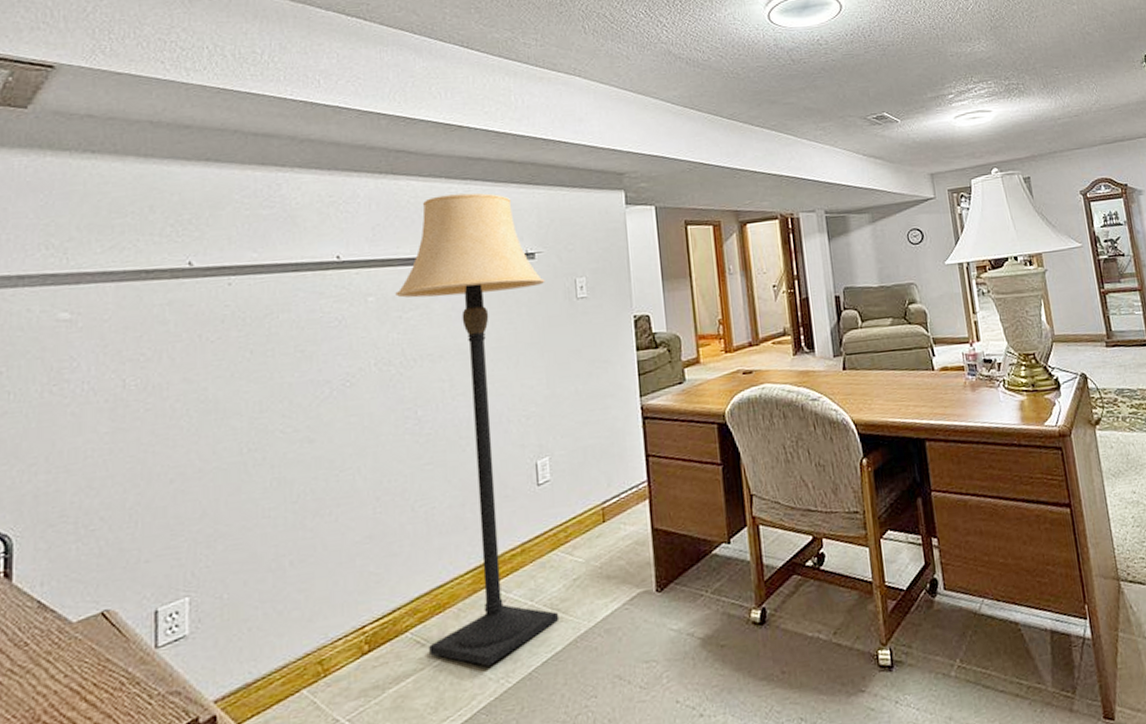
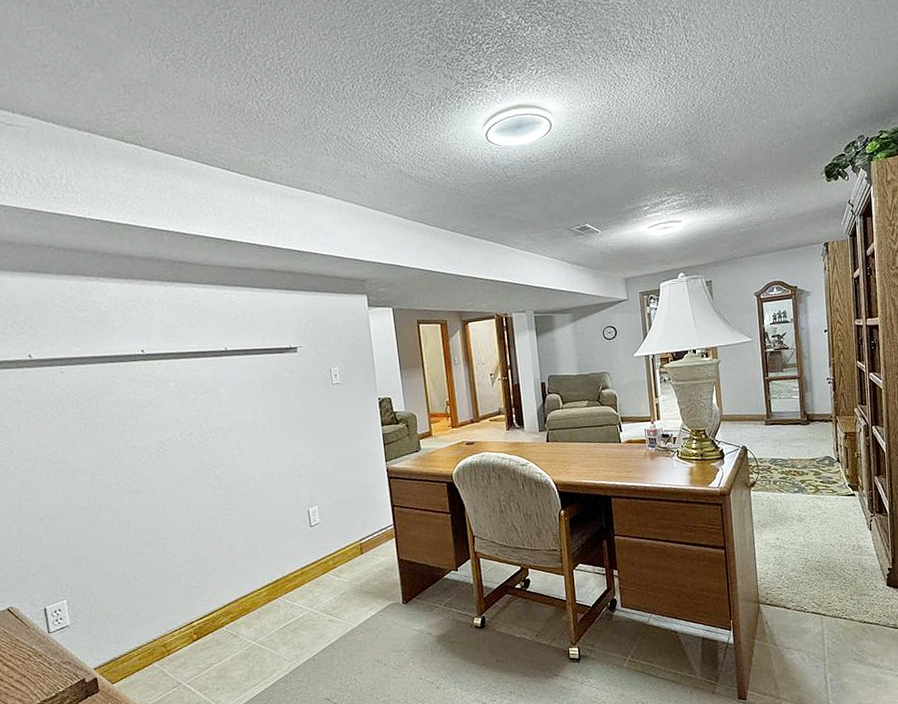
lamp: present [395,193,560,666] -> none [190,297,332,651]

